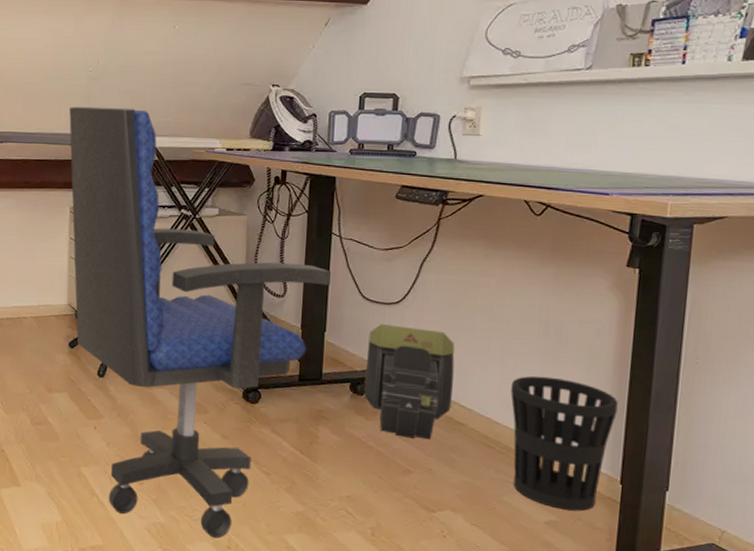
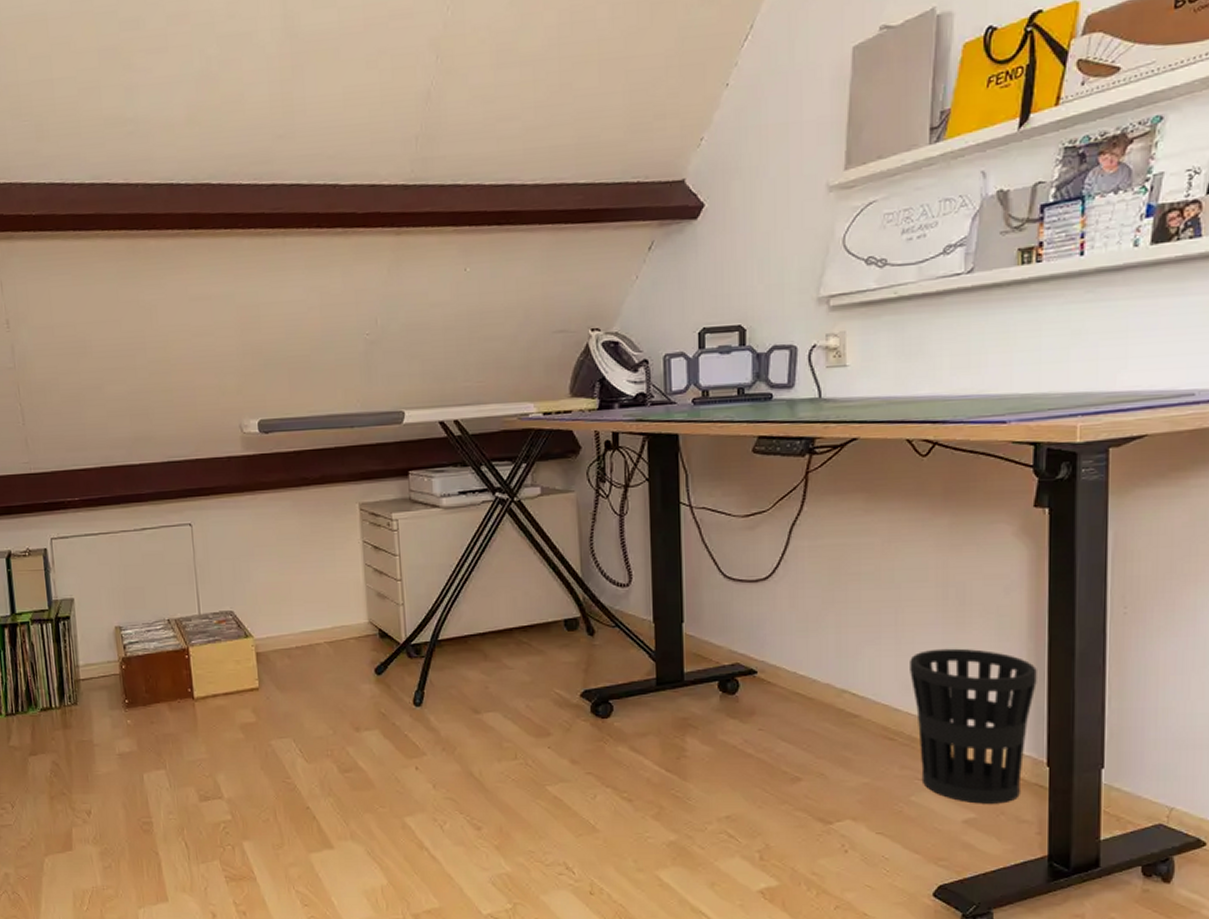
office chair: present [69,106,332,538] -> none [347,374,685,884]
backpack: present [363,324,455,440] -> none [735,606,840,740]

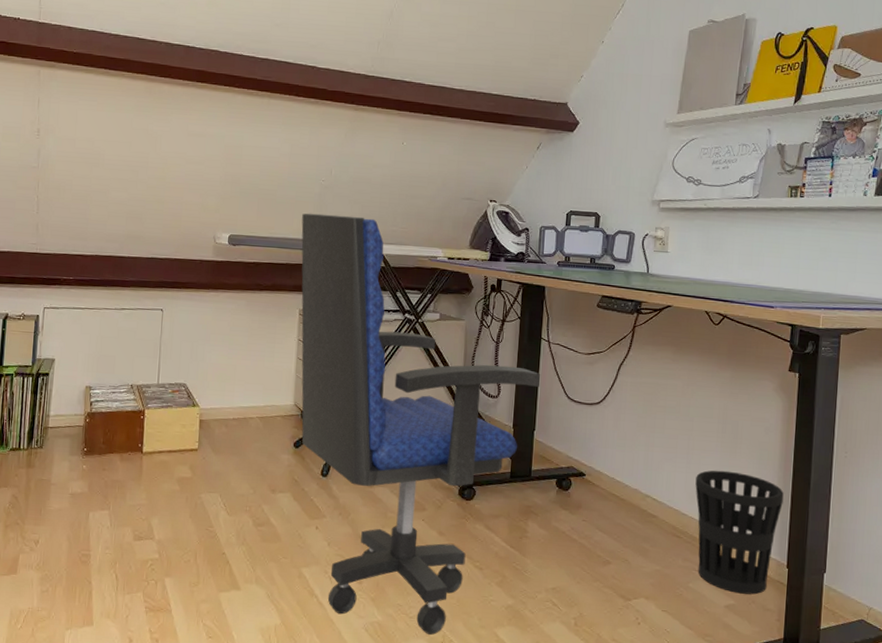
office chair: none [347,374,685,884] -> present [301,213,541,635]

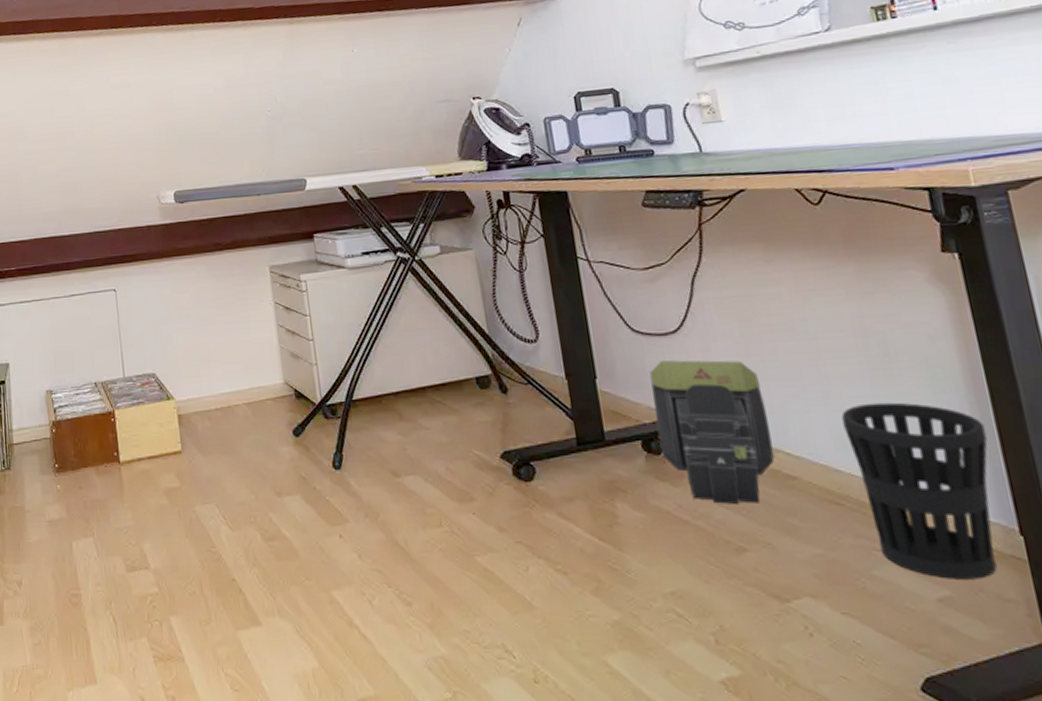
office chair: present [301,213,541,635] -> none [252,145,590,670]
backpack: none [568,423,648,532] -> present [649,360,775,505]

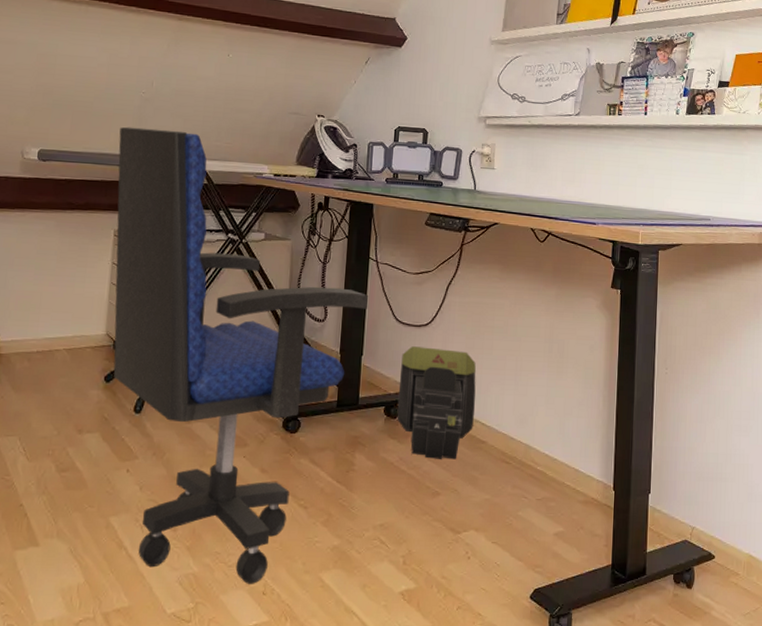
office chair: none [252,145,590,670] -> present [113,126,369,584]
wastebasket: present [841,402,997,579] -> none [523,391,609,520]

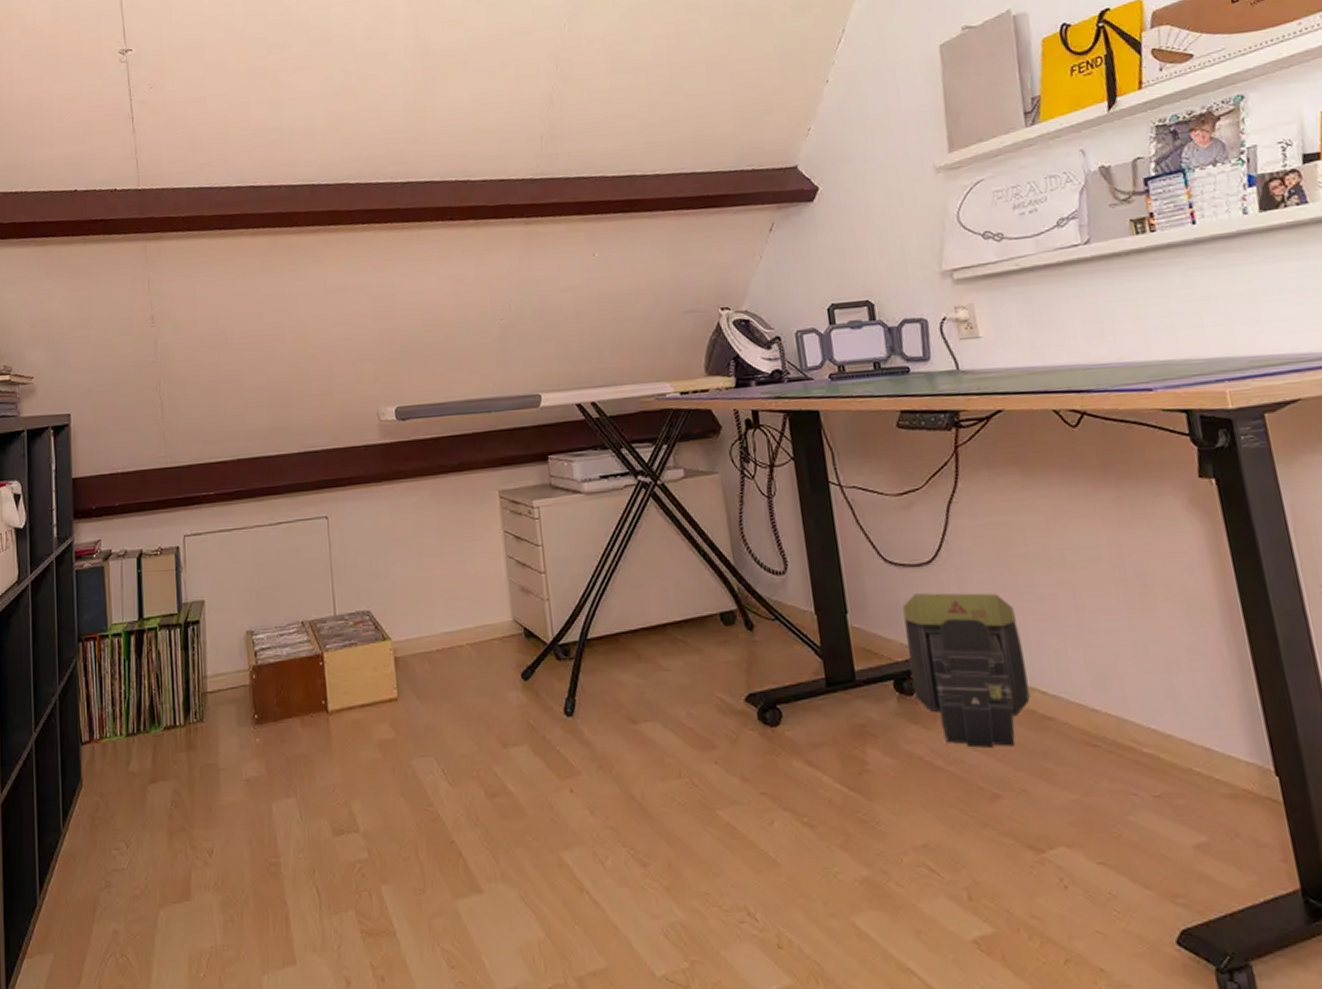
office chair: present [113,126,369,584] -> none [482,357,842,934]

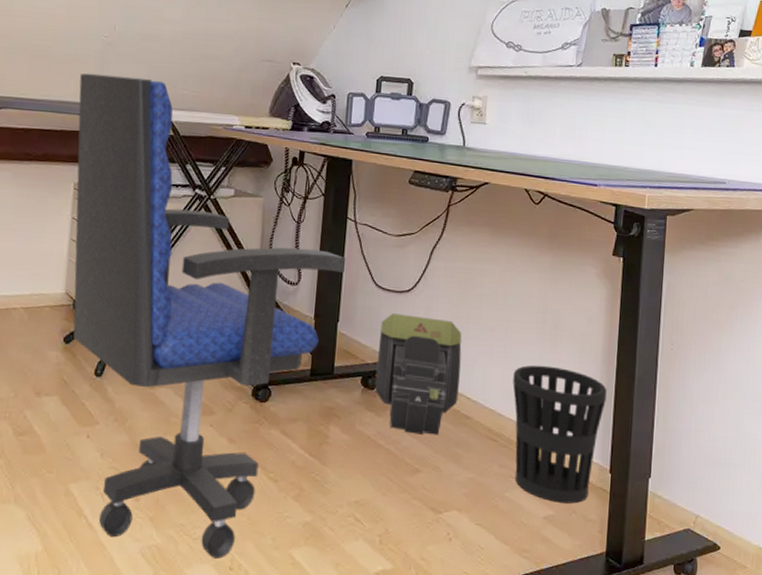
office chair: none [482,357,842,934] -> present [73,73,346,559]
wastebasket: none [1098,636,1253,824] -> present [512,365,607,504]

